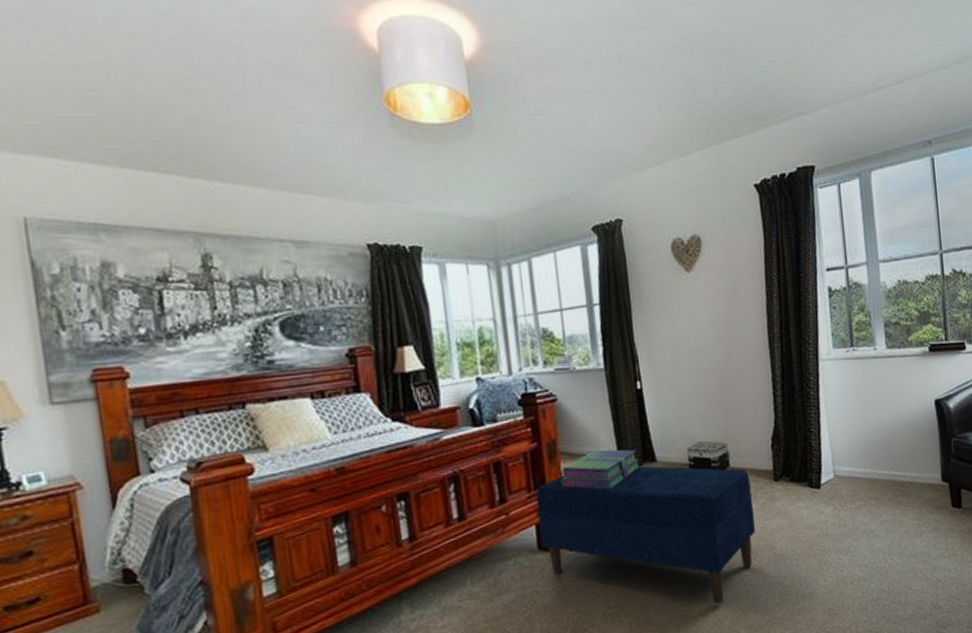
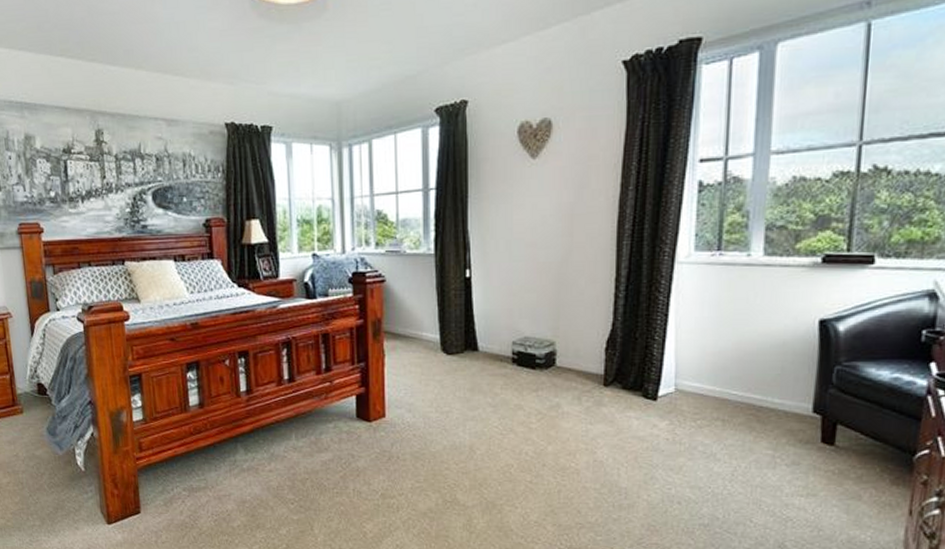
bench: present [536,466,755,605] -> none [358,353,577,498]
stack of books: present [561,449,640,489] -> none [382,332,461,371]

